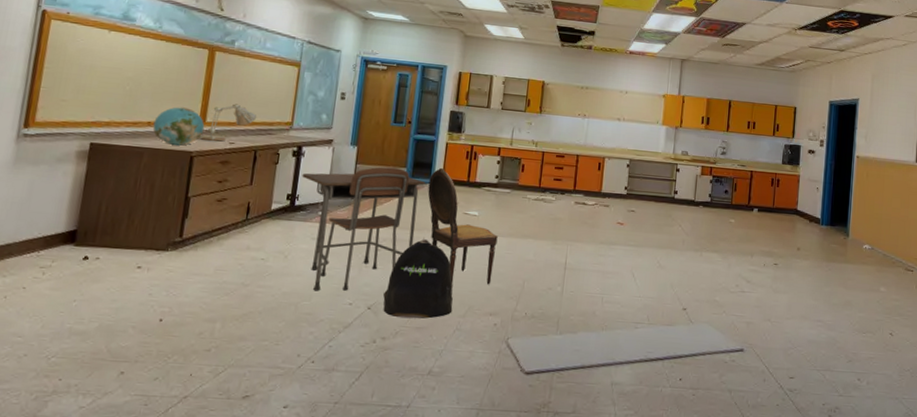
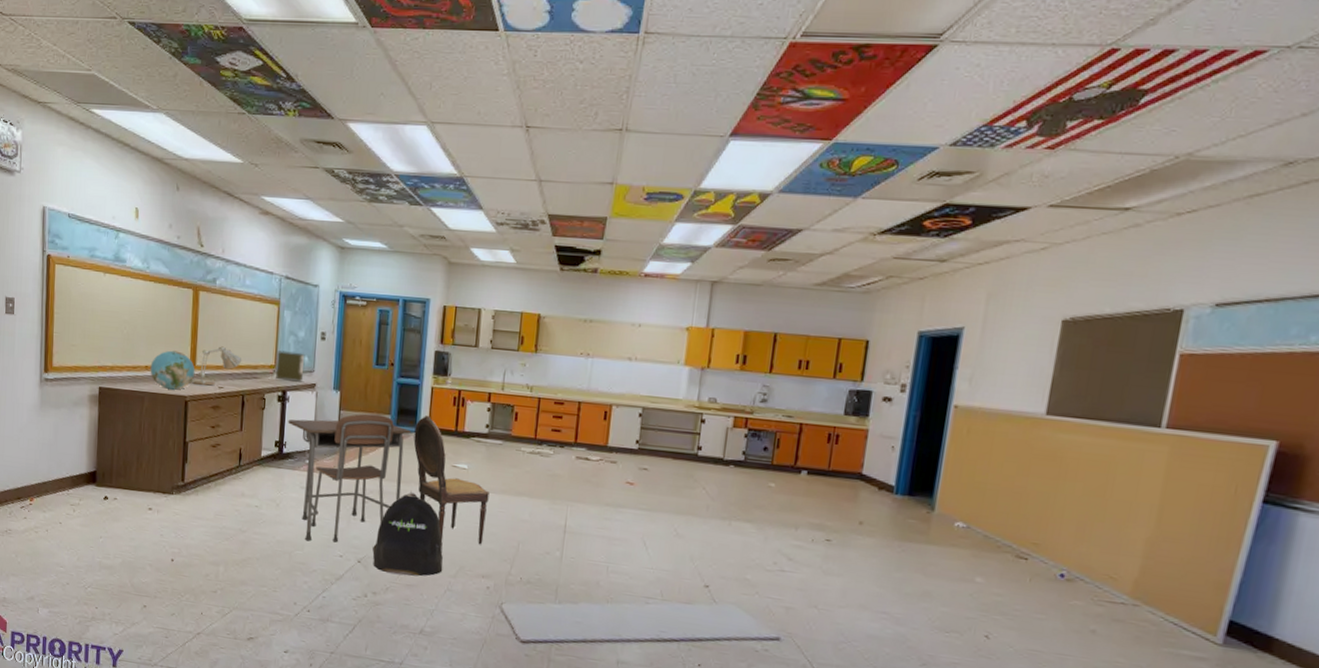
binder: none [292,108,324,138] -> present [276,350,305,382]

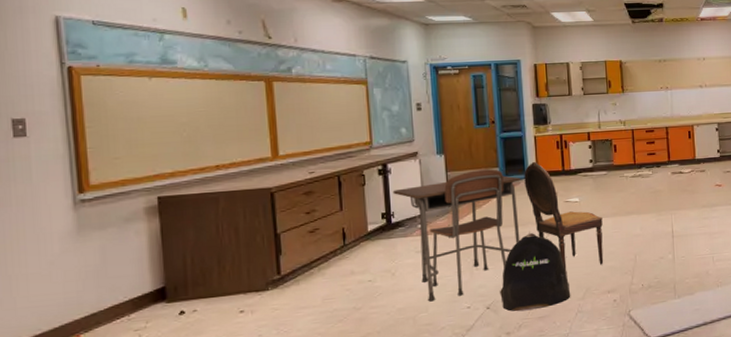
globe: present [150,350,195,390] -> none [222,144,279,185]
desk lamp: present [190,346,241,386] -> none [274,132,332,175]
binder: present [276,350,305,382] -> none [371,125,404,155]

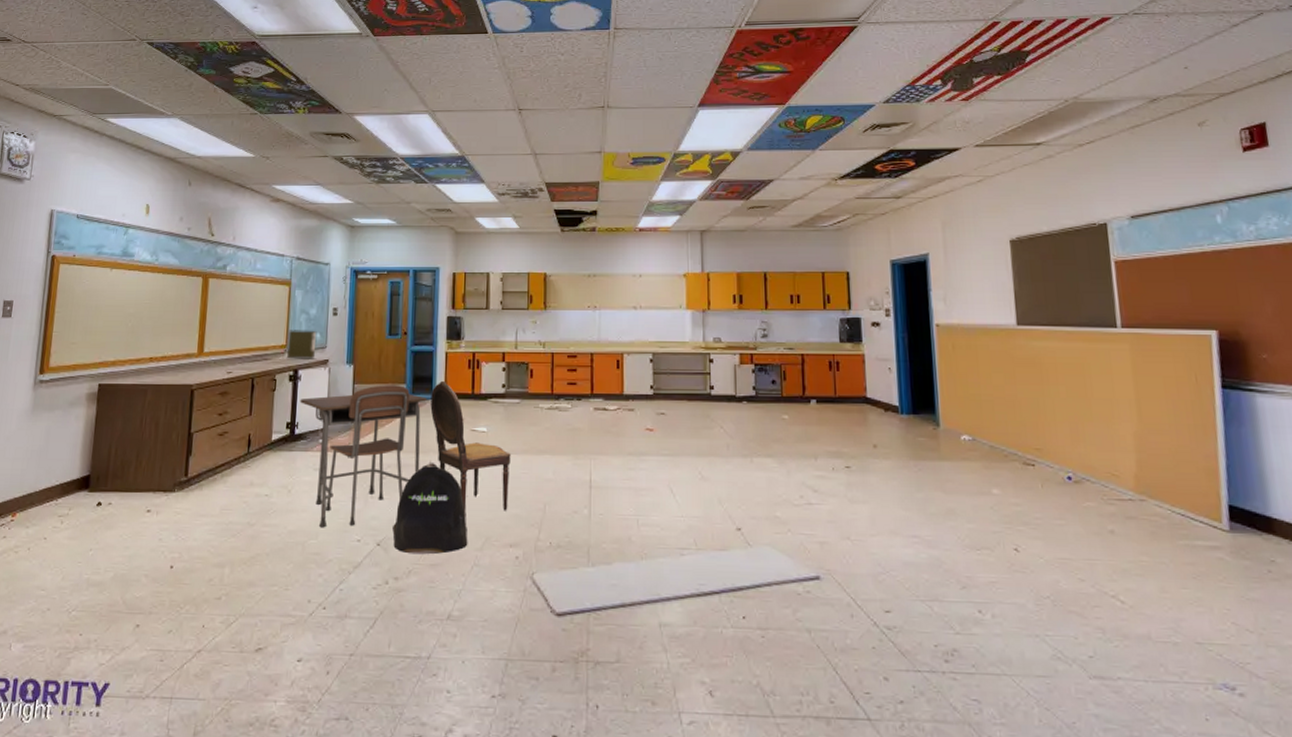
binder: none [371,125,404,155] -> present [287,330,317,359]

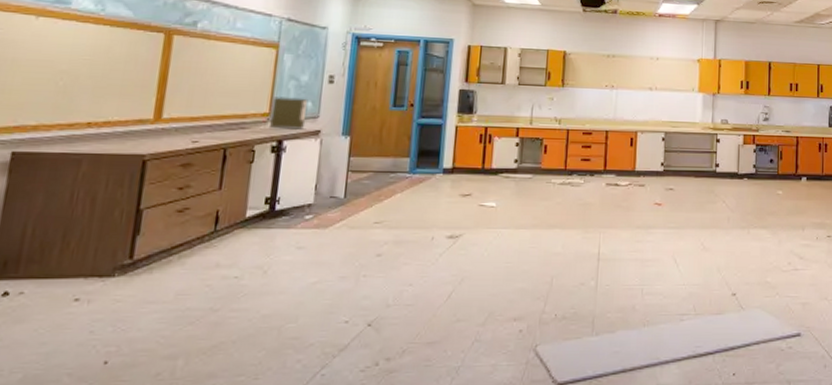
school desk: present [300,385,427,528] -> none [283,158,432,310]
backpack: present [392,463,468,555] -> none [386,239,470,333]
dining chair: present [430,380,511,518] -> none [436,154,520,293]

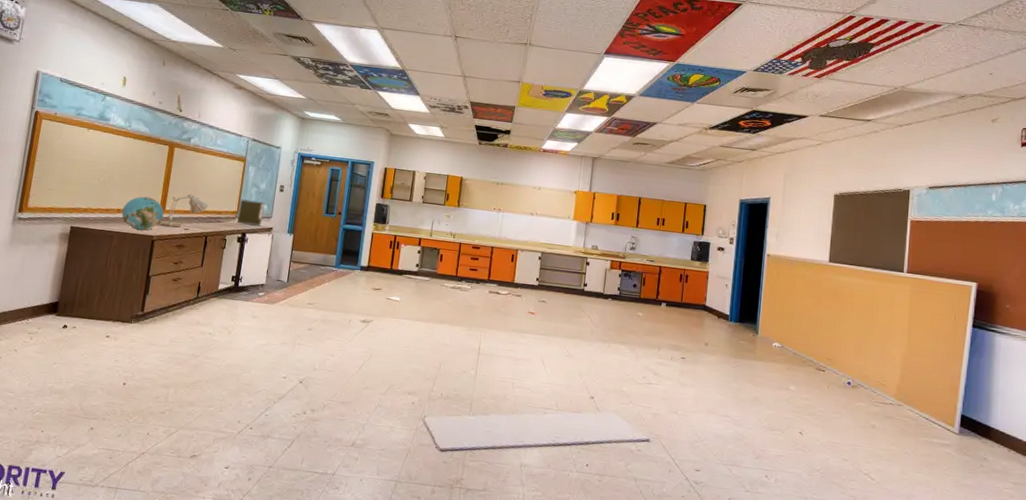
globe: none [93,102,161,148] -> present [121,196,164,231]
desk lamp: none [151,95,225,141] -> present [158,194,208,228]

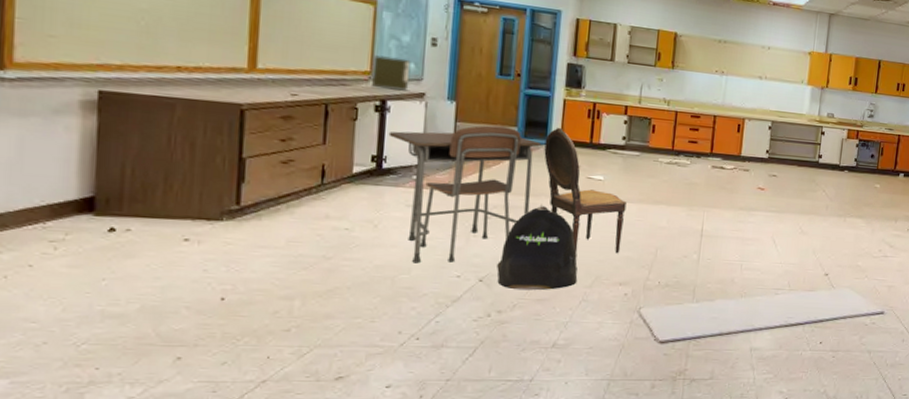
globe: present [121,196,164,231] -> none [184,49,256,97]
desk lamp: present [158,194,208,228] -> none [247,47,324,93]
school desk: none [245,253,352,365] -> present [388,125,540,264]
backpack: none [313,321,376,394] -> present [497,206,578,290]
dining chair: none [354,255,417,368] -> present [544,127,627,258]

